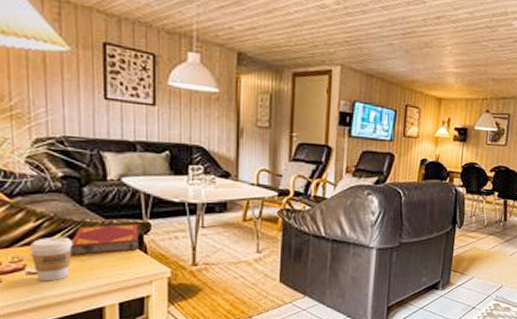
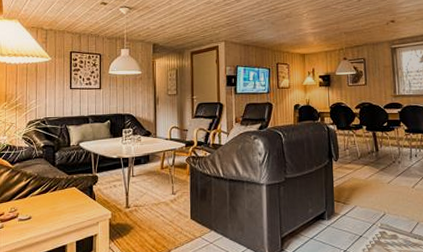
coffee cup: present [29,236,73,282] -> none [21,191,48,226]
hardback book: present [70,223,139,256] -> none [46,177,90,205]

